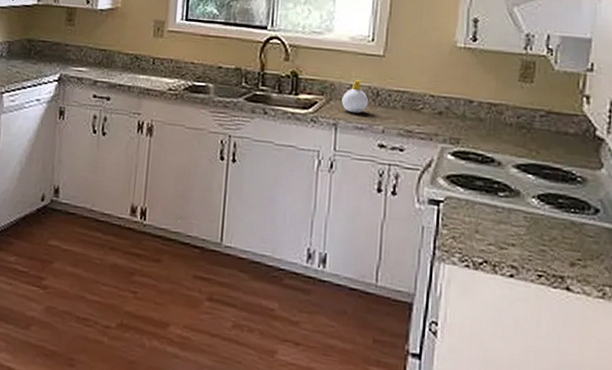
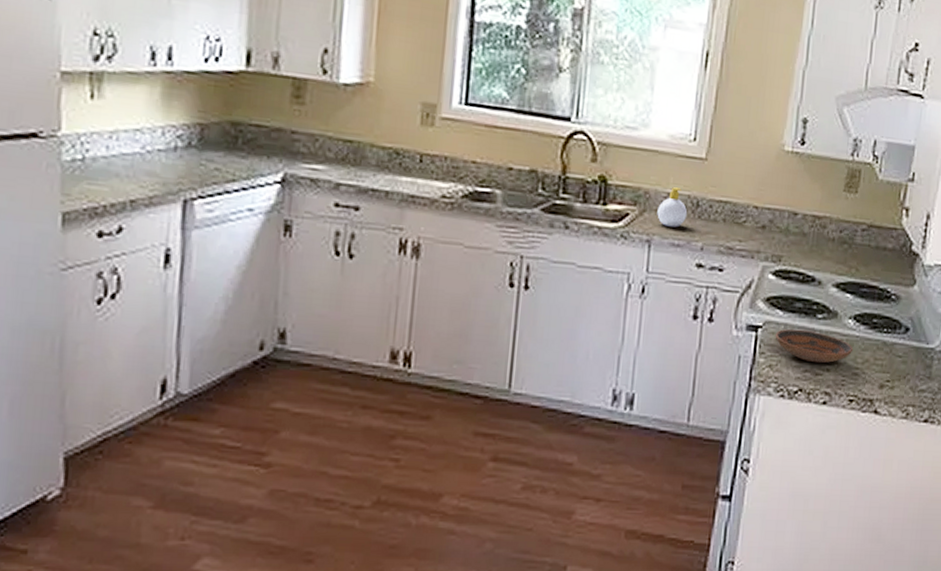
bowl: none [457,205,539,239] -> present [775,329,854,364]

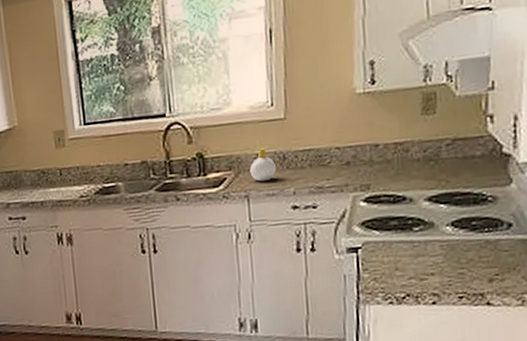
bowl: present [775,329,854,364] -> none [375,243,456,270]

